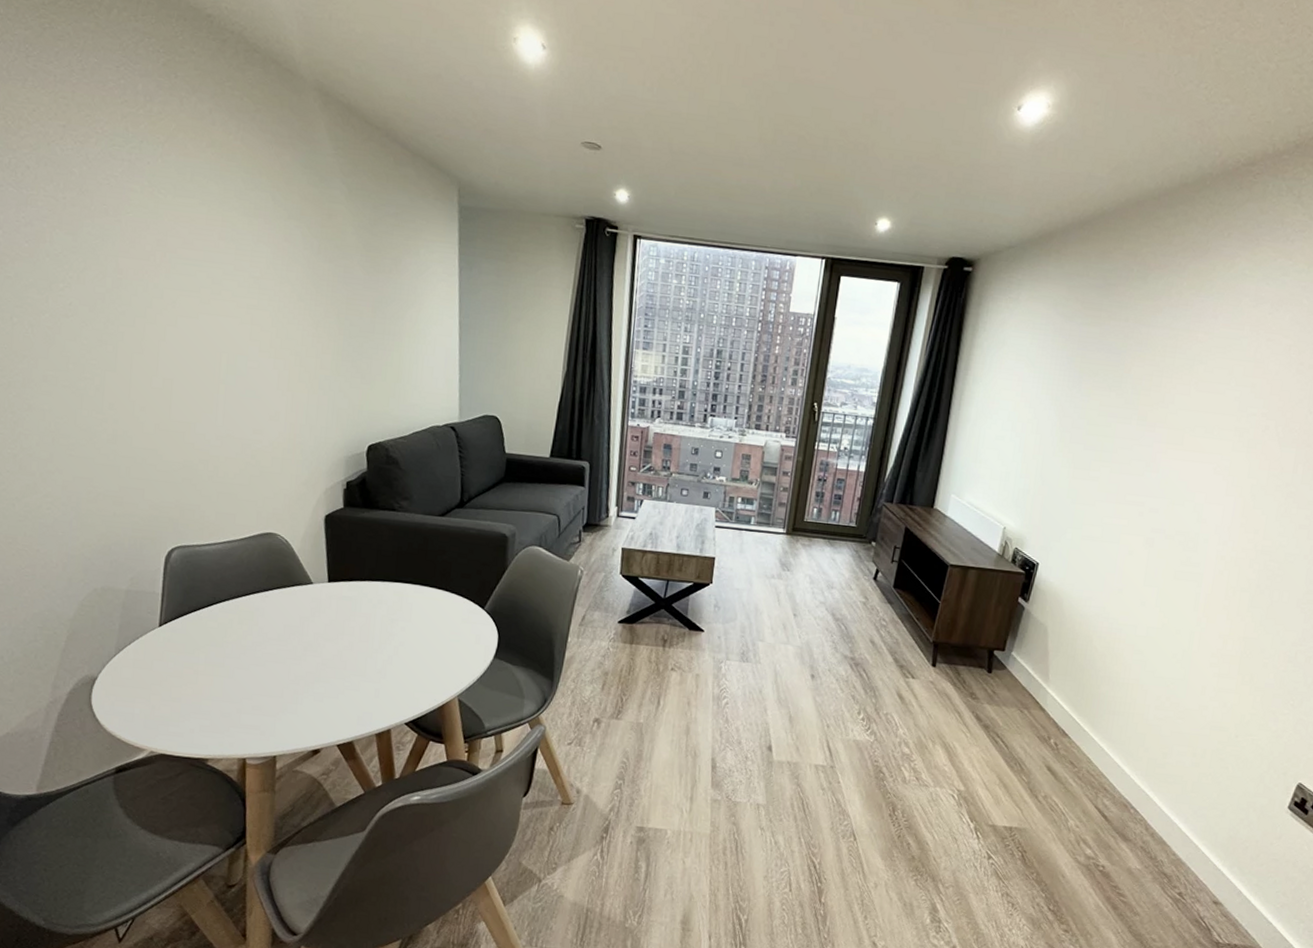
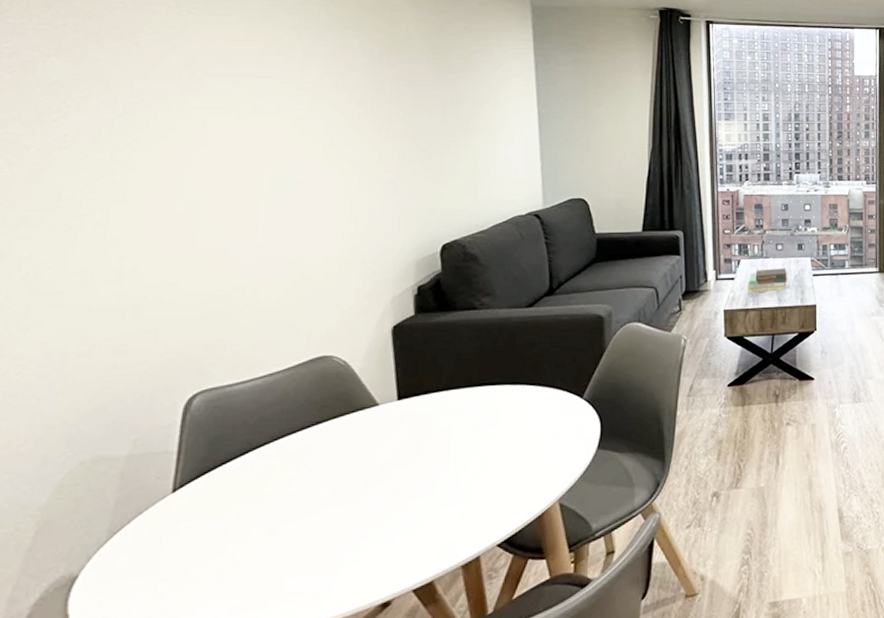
books: none [647,513,690,538] -> present [748,268,788,295]

